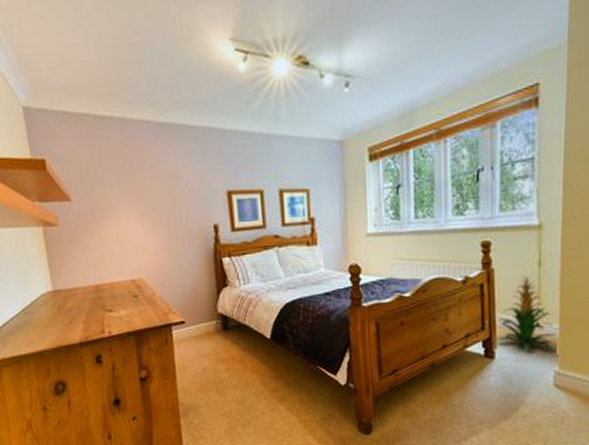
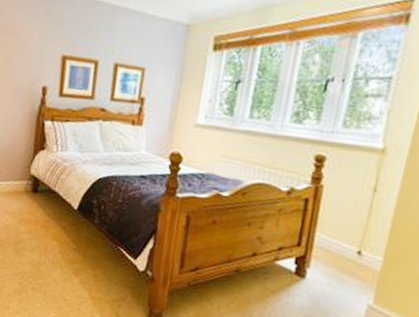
indoor plant: present [497,275,558,352] -> none [311,198,379,285]

